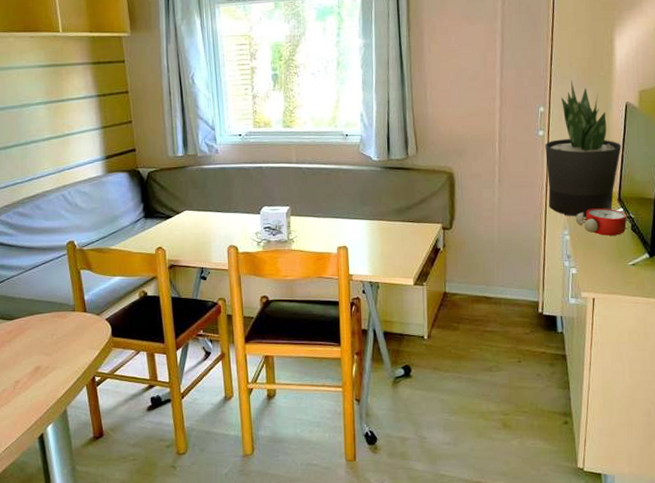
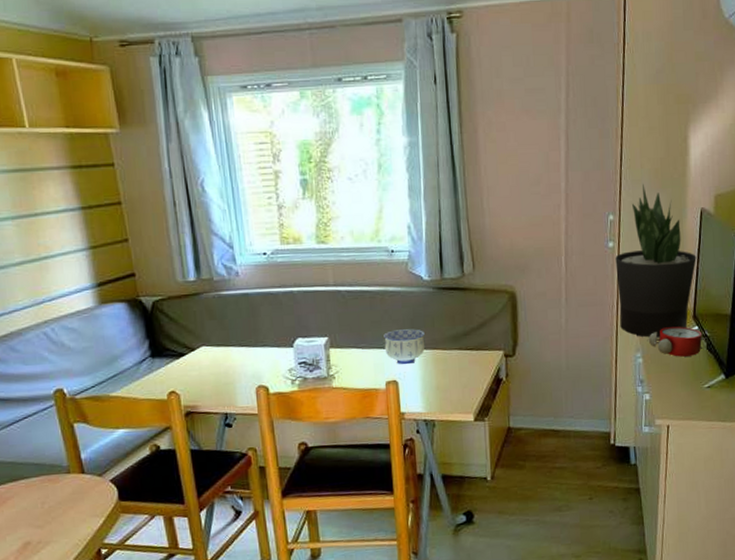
bowl: none [337,202,373,232] -> present [384,329,426,364]

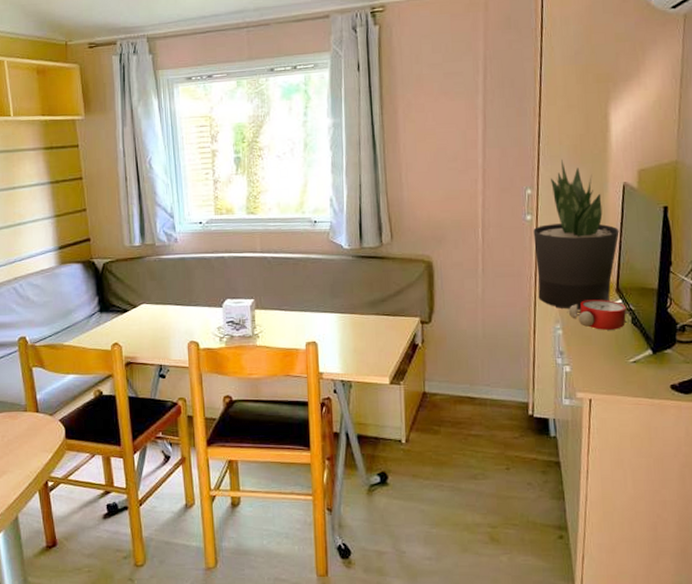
bowl: present [384,329,426,364] -> none [305,294,344,327]

